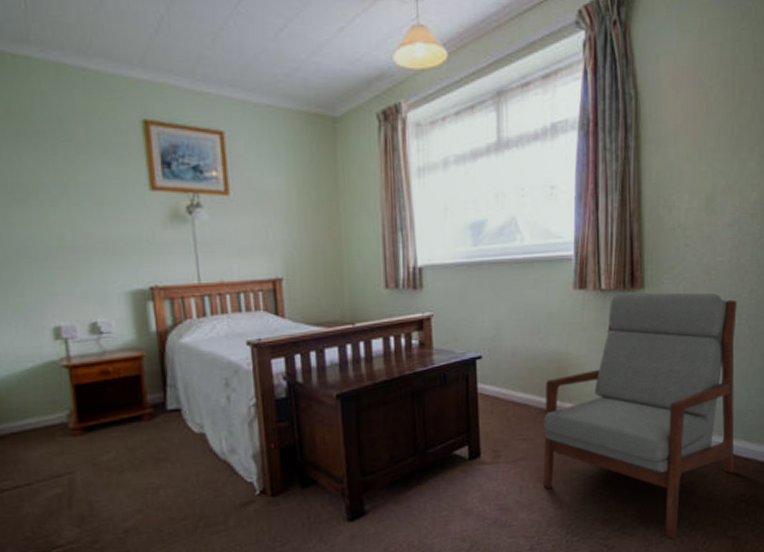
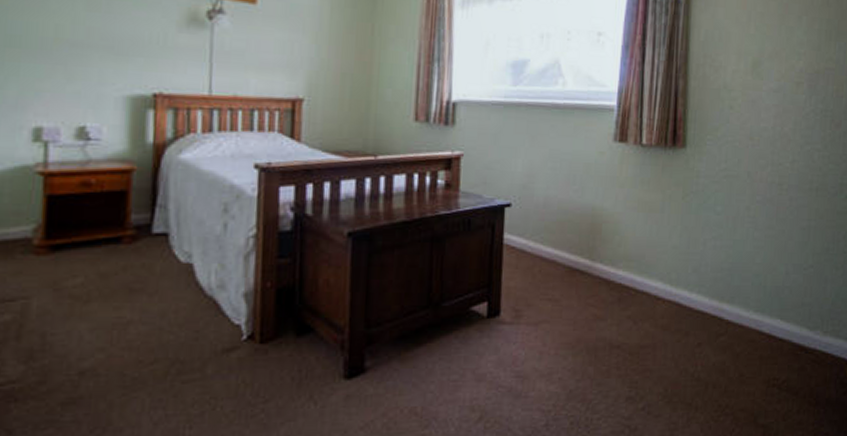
armchair: present [543,292,737,539] -> none [566,150,779,424]

